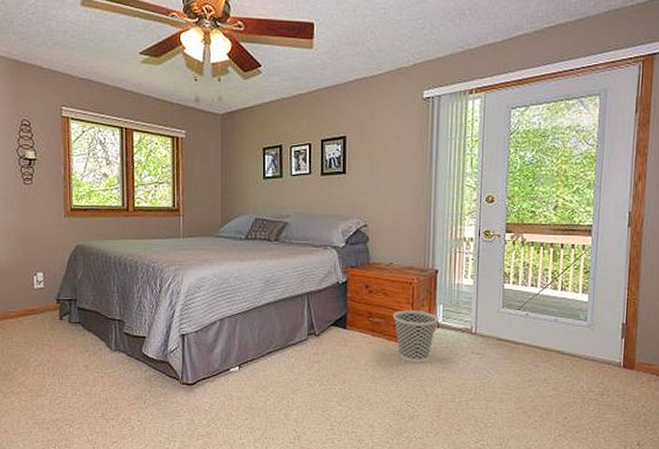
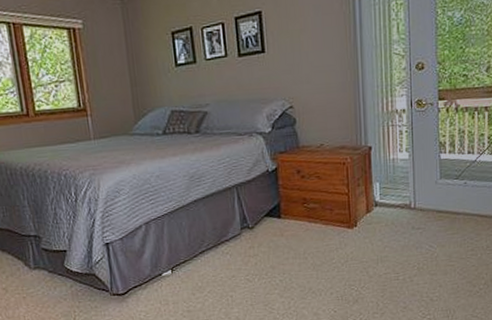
wastebasket: present [393,310,437,363] -> none [329,191,375,245]

